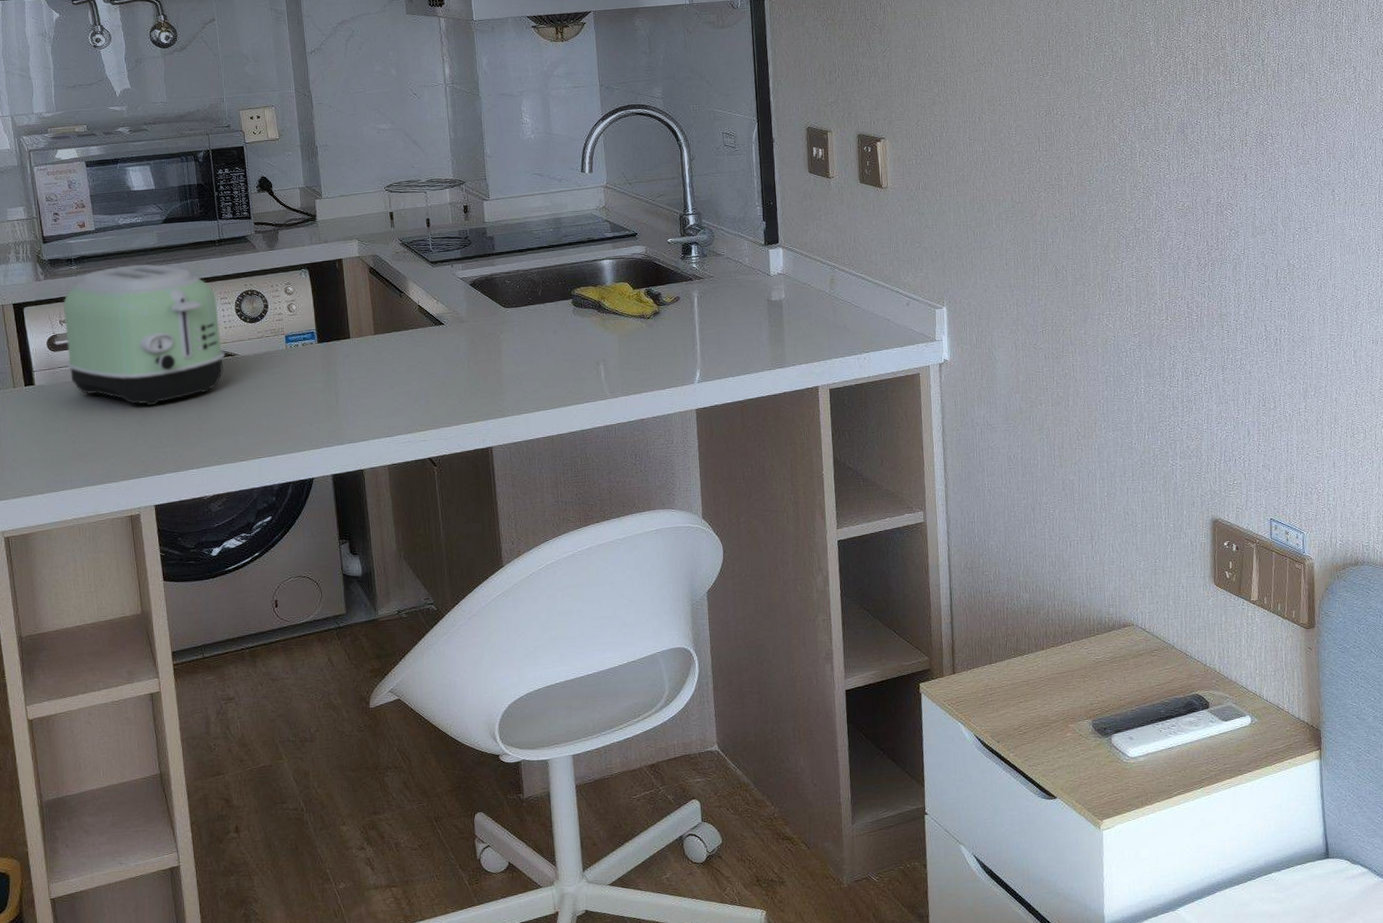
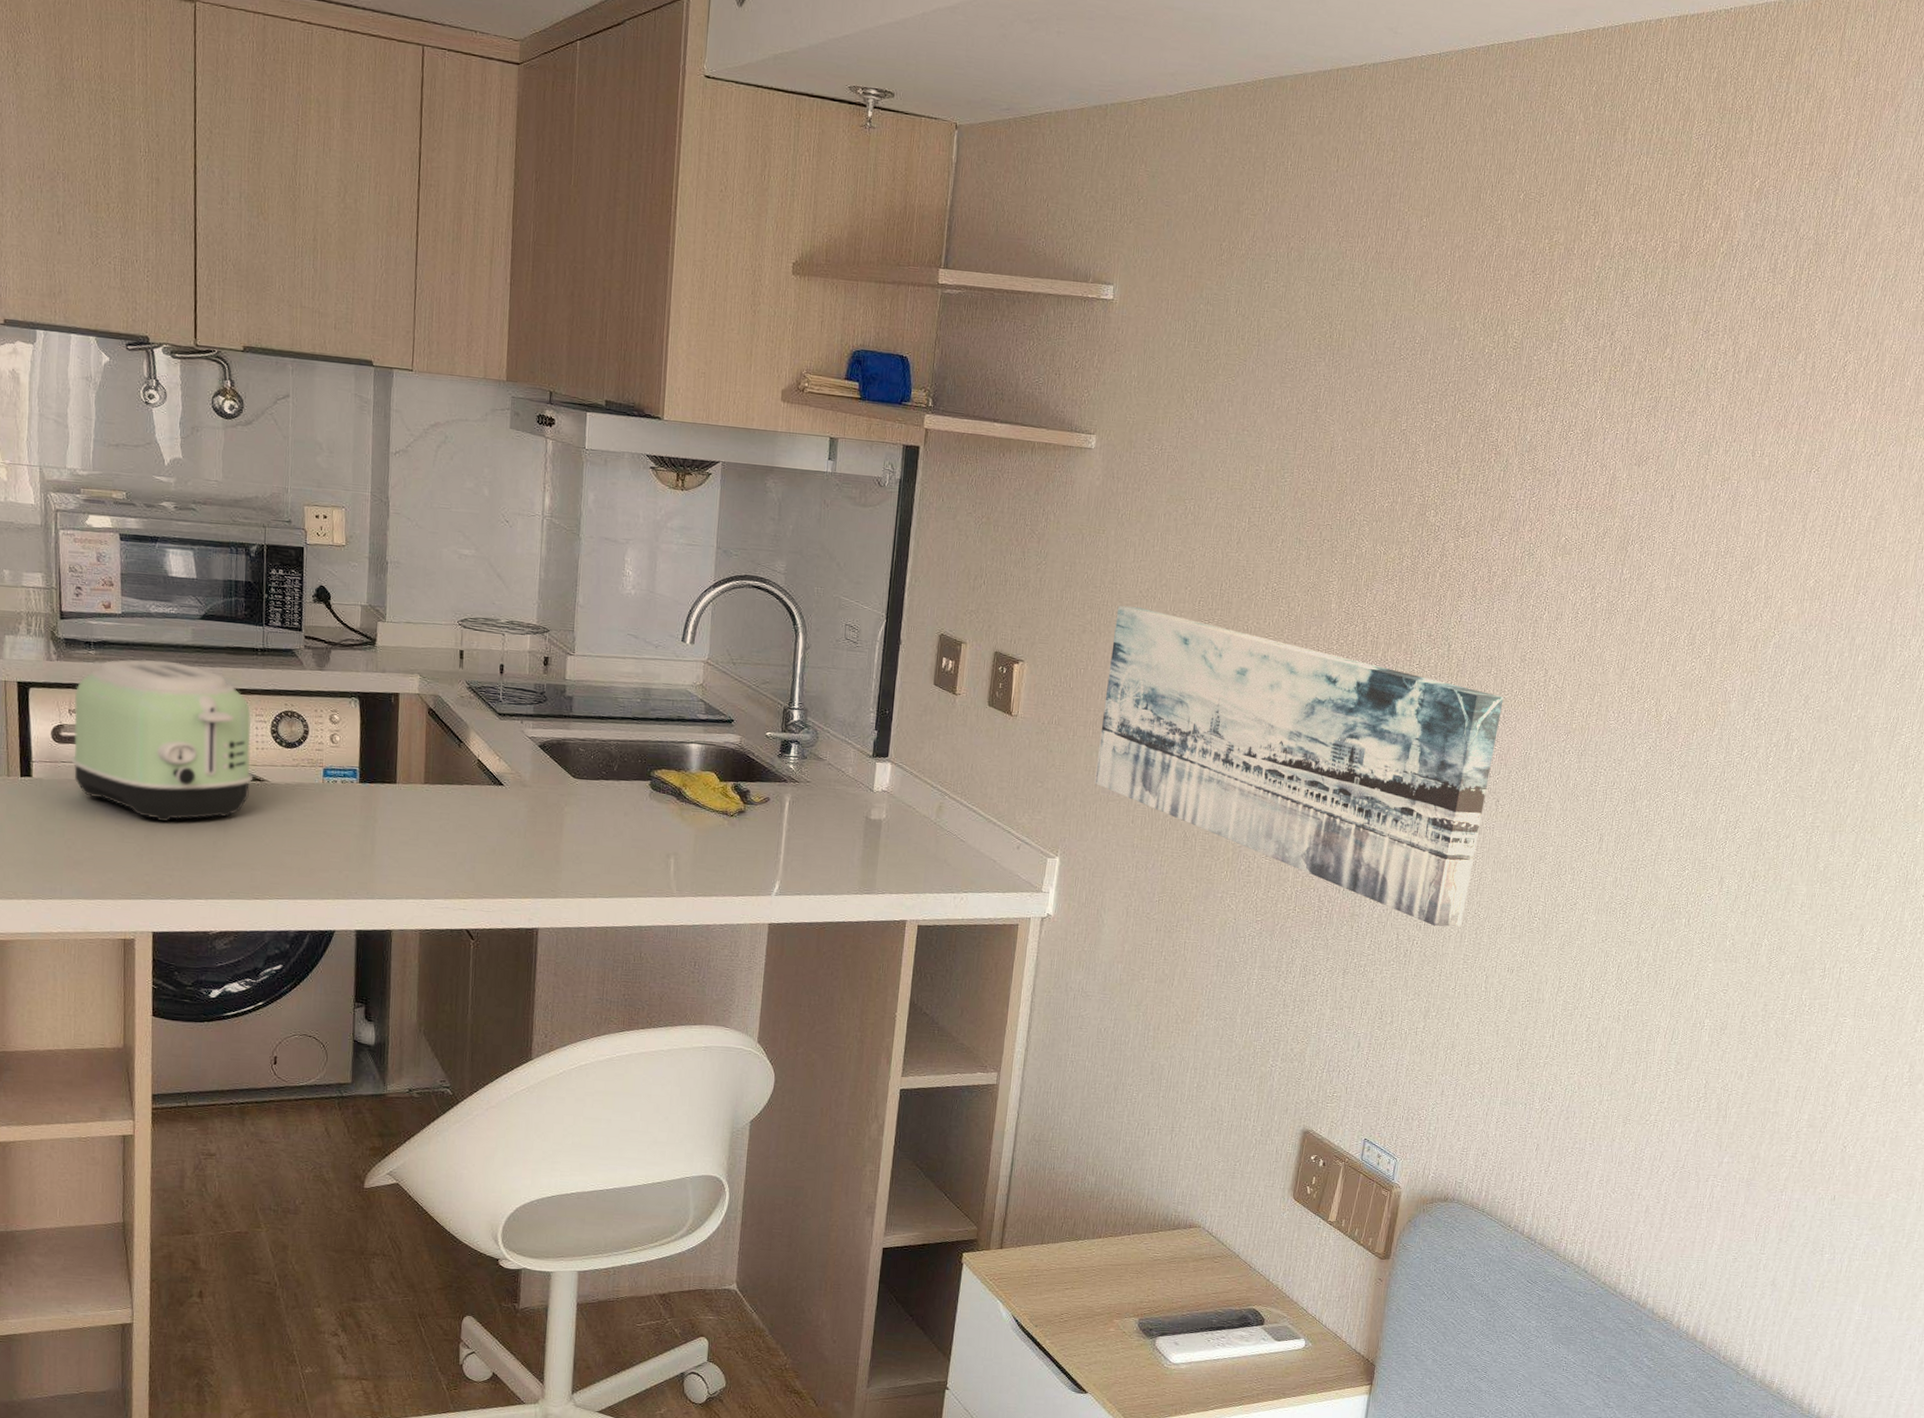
wall art: none [960,74,1322,314] -> present [1094,606,1504,927]

